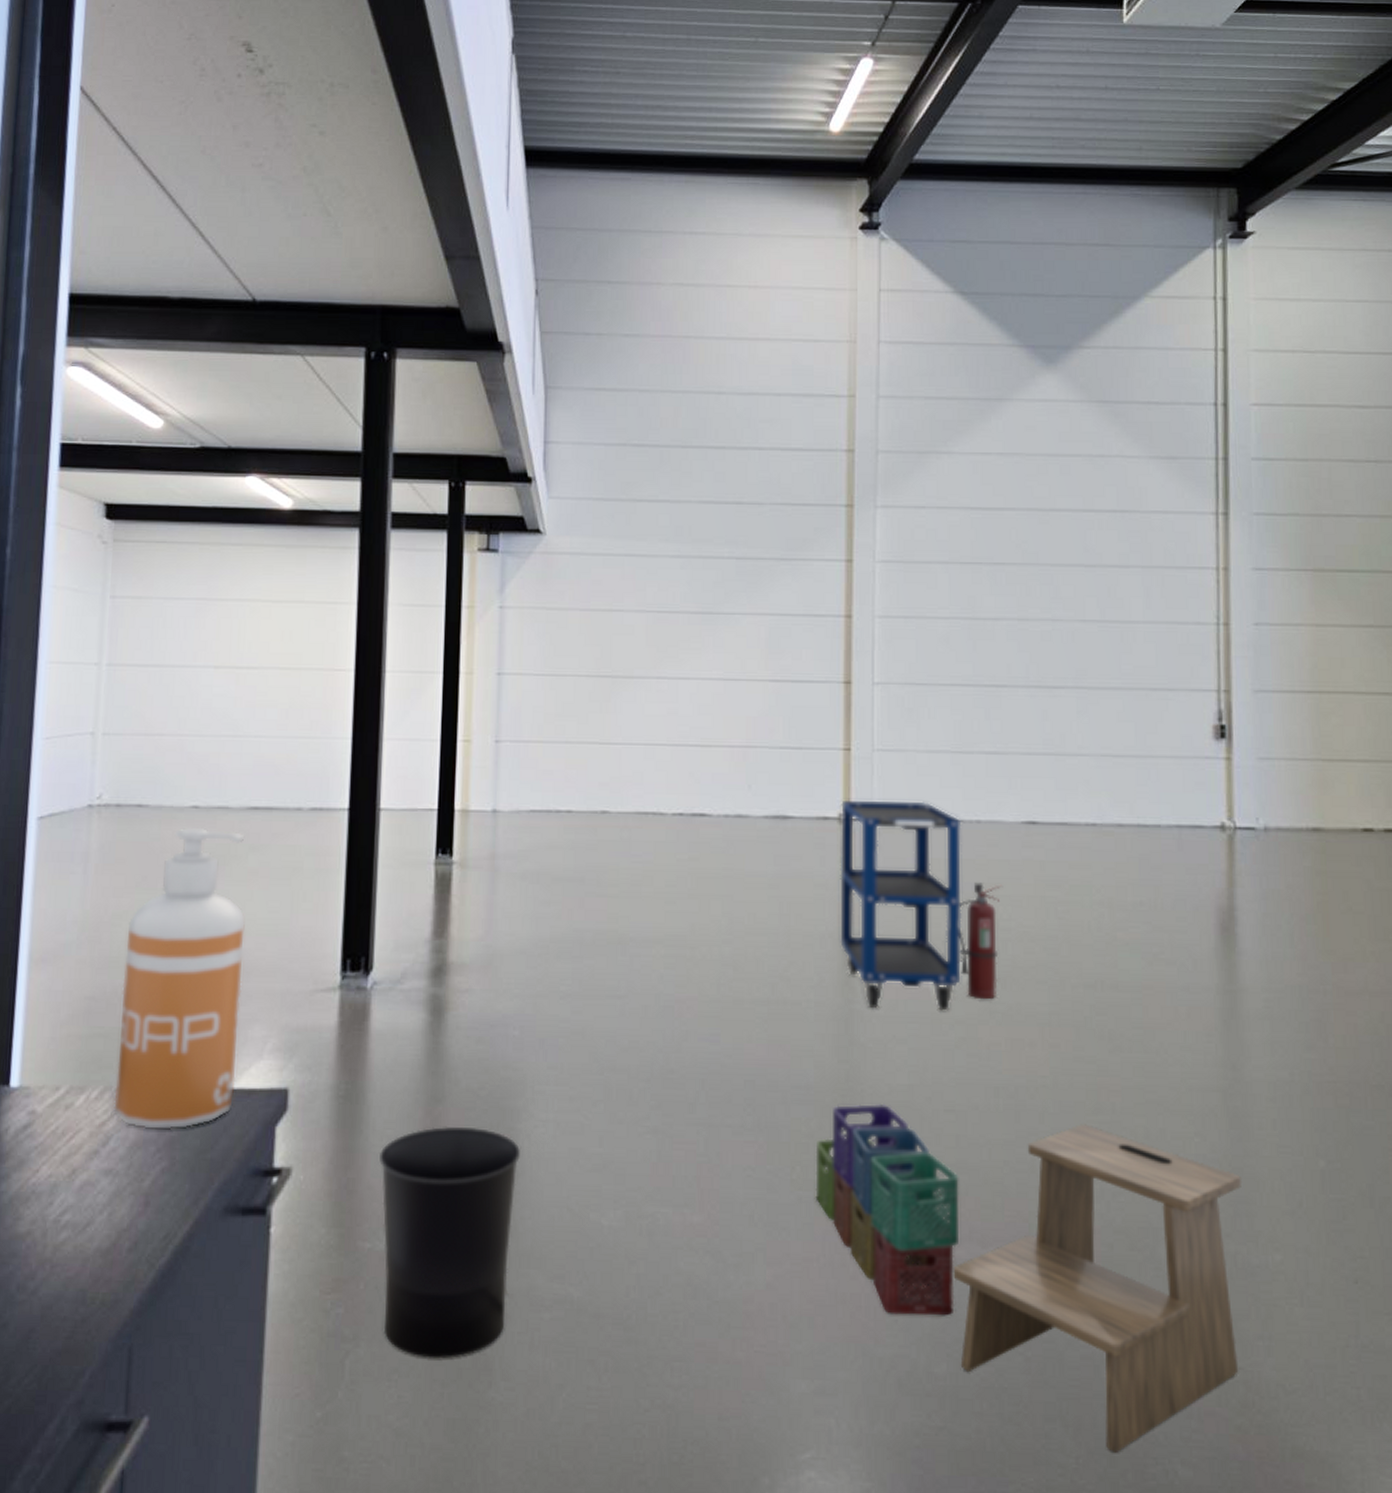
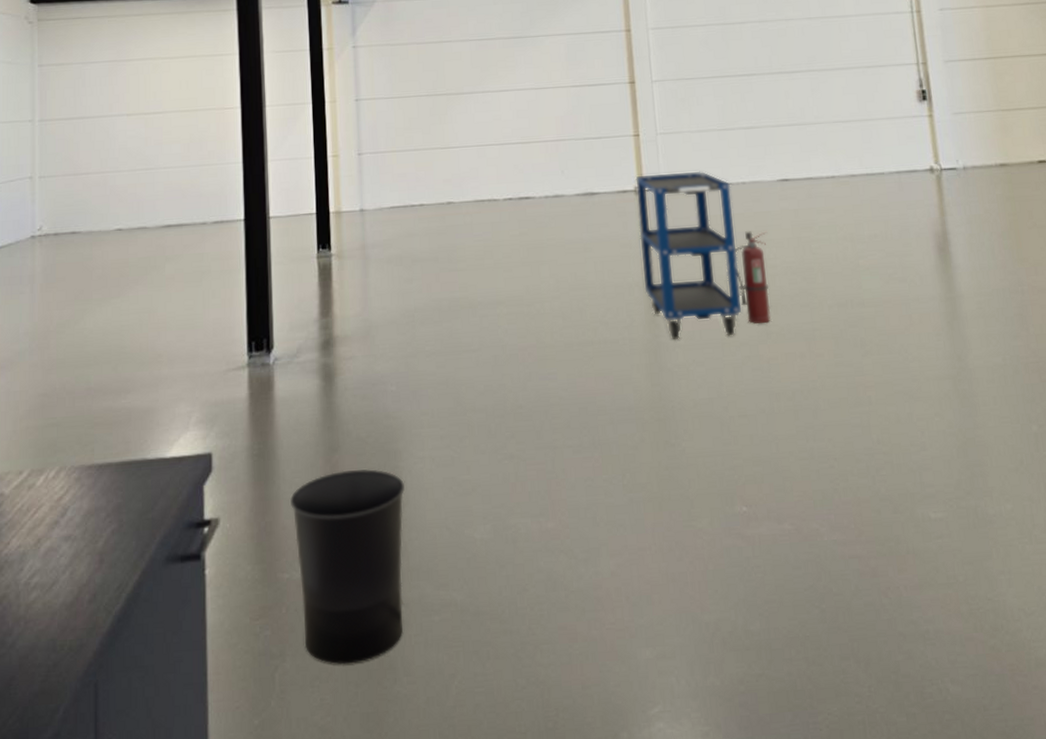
soap dispenser: present [114,827,245,1130] -> none [69,245,168,499]
plastic crate: present [815,1103,960,1315] -> none [640,415,762,587]
step stool: present [953,1124,1243,1453] -> none [757,415,988,679]

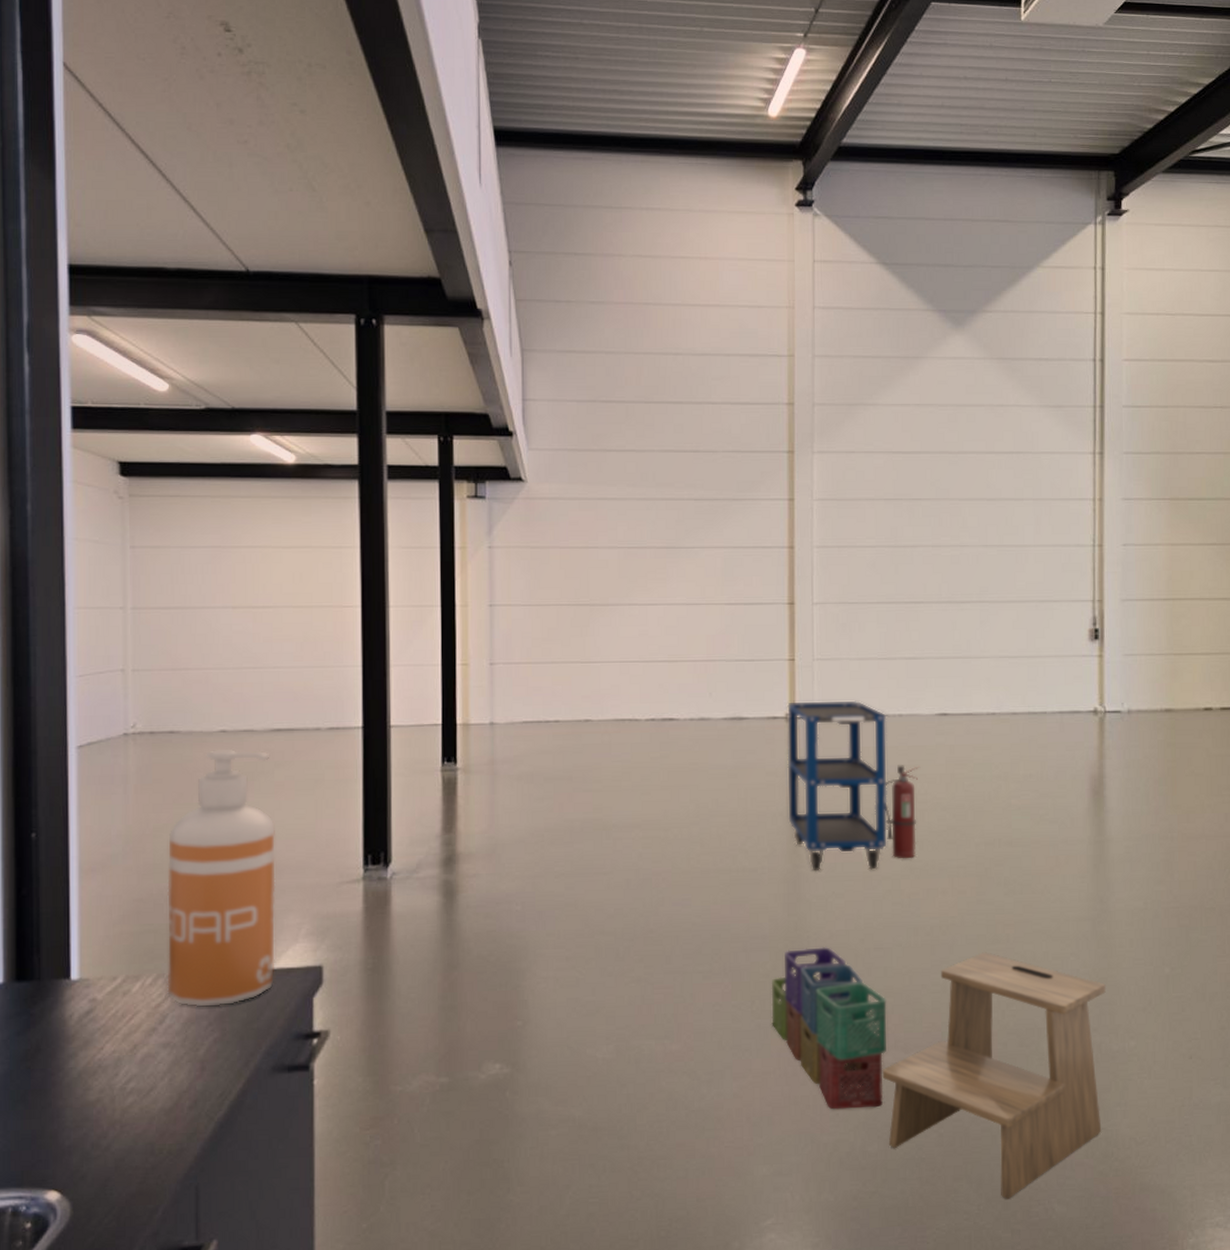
soap dispenser: none [69,245,168,499] -> present [167,748,276,1007]
waste bin: present [290,469,405,664] -> none [405,987,526,1173]
plastic crate: none [640,415,762,587] -> present [771,946,887,1110]
step stool: none [757,415,988,679] -> present [882,952,1107,1199]

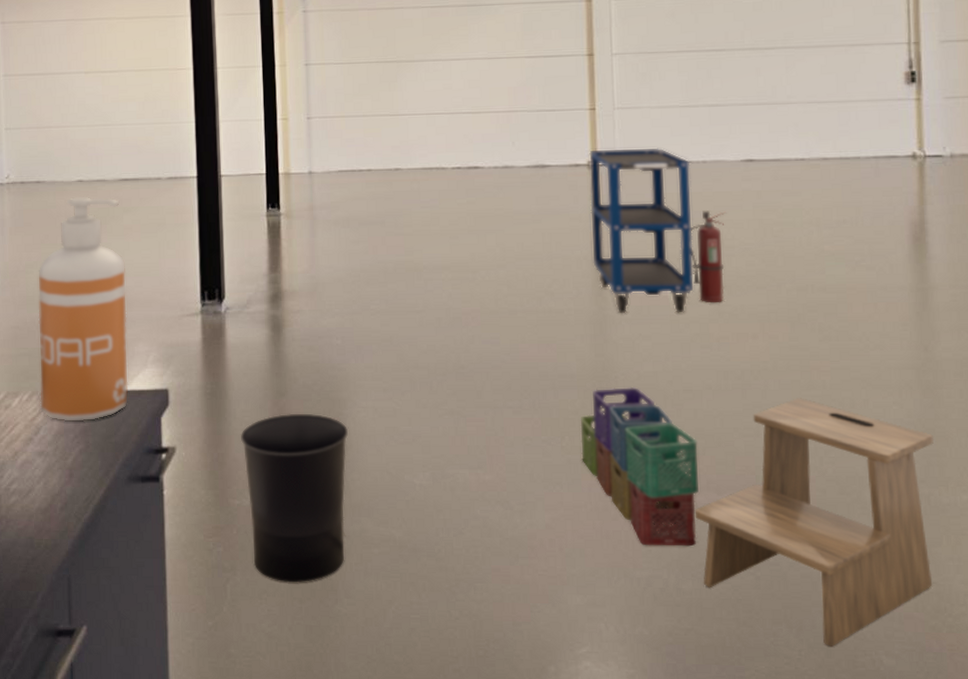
waste bin: none [405,987,526,1173] -> present [241,413,348,582]

